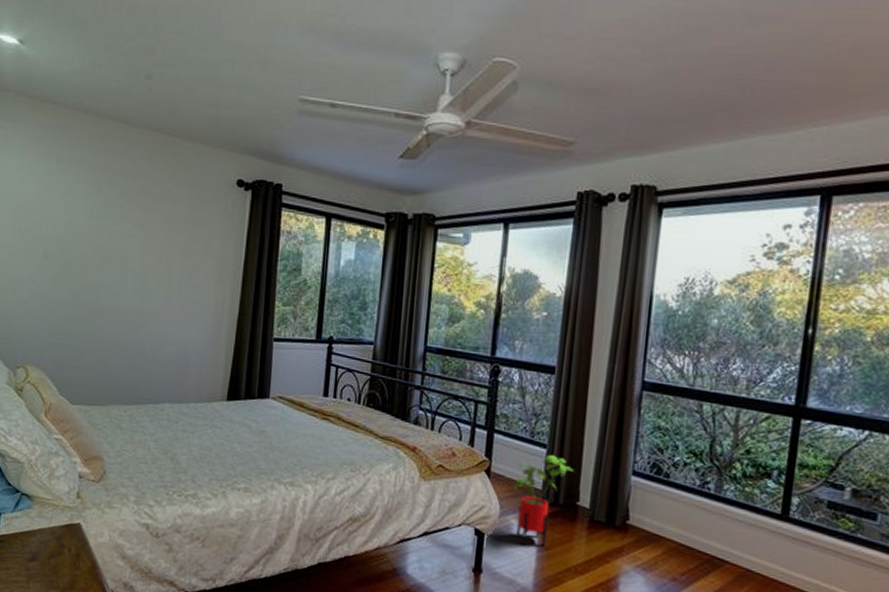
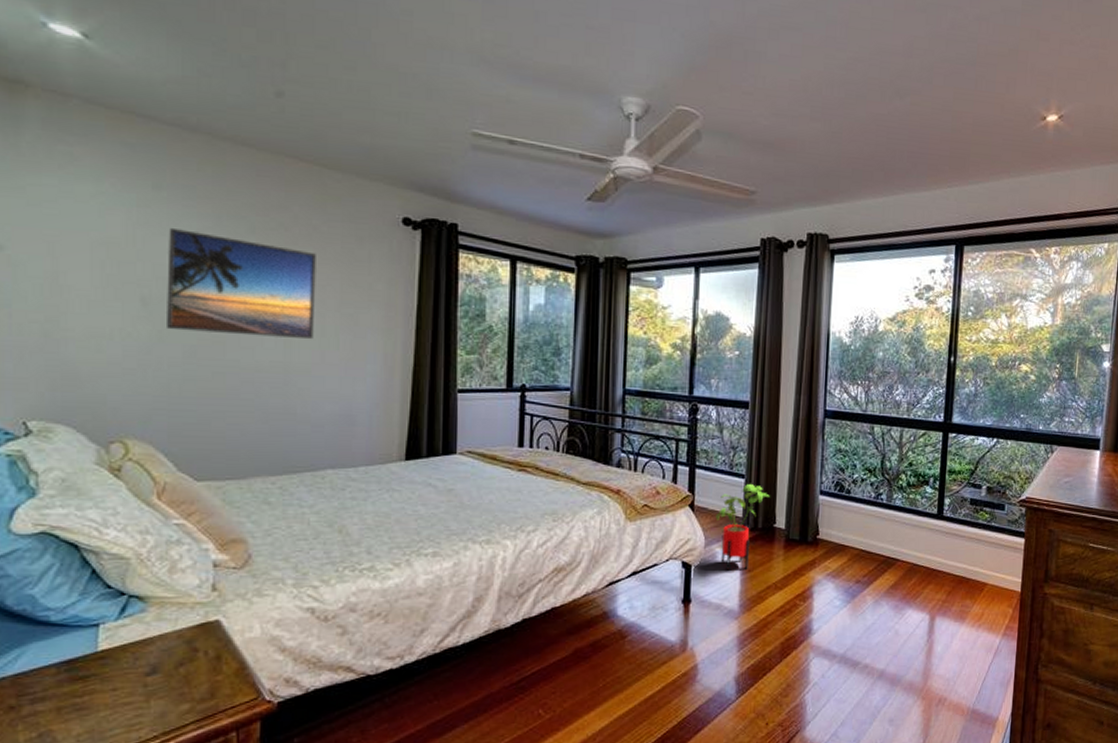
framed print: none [59,194,168,289] -> present [167,228,316,340]

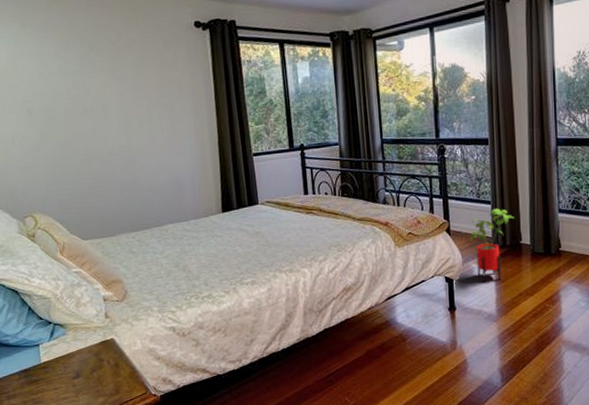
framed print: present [167,228,316,340] -> none [36,55,145,131]

